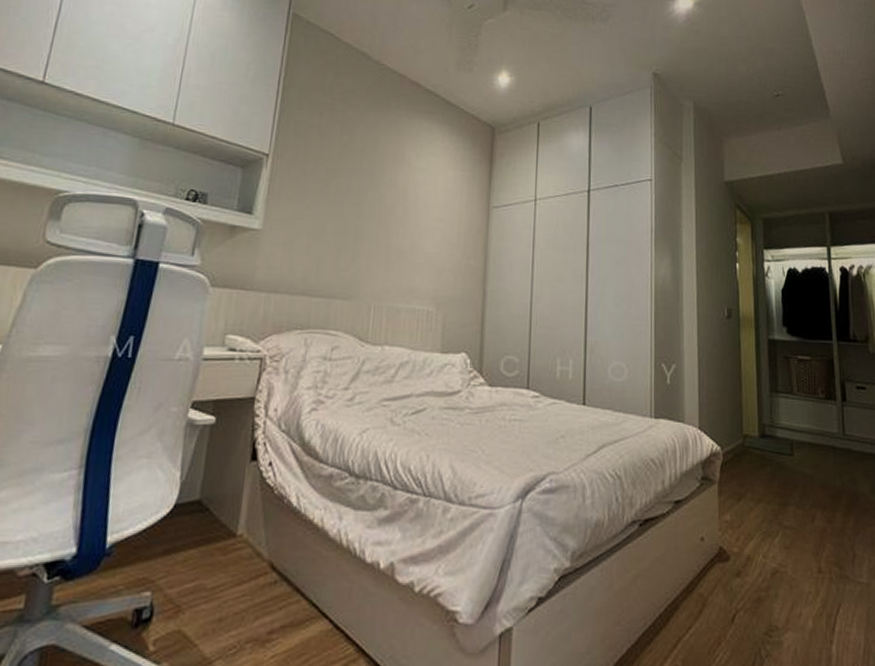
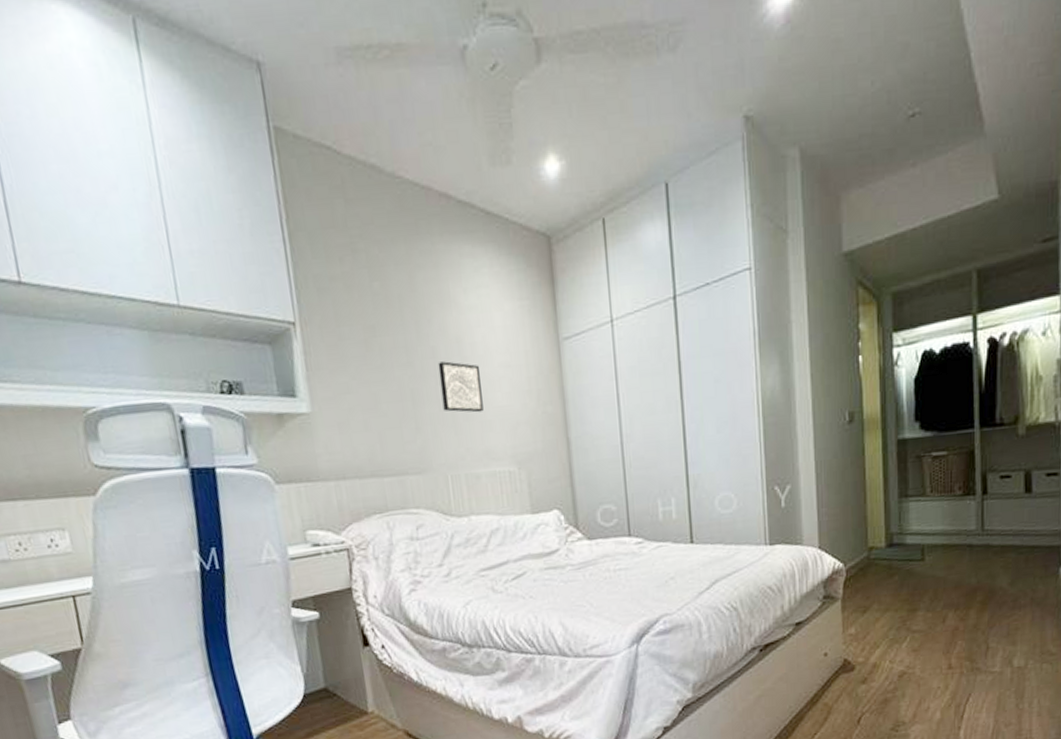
wall art: none [380,207,419,255] -> present [438,361,484,413]

